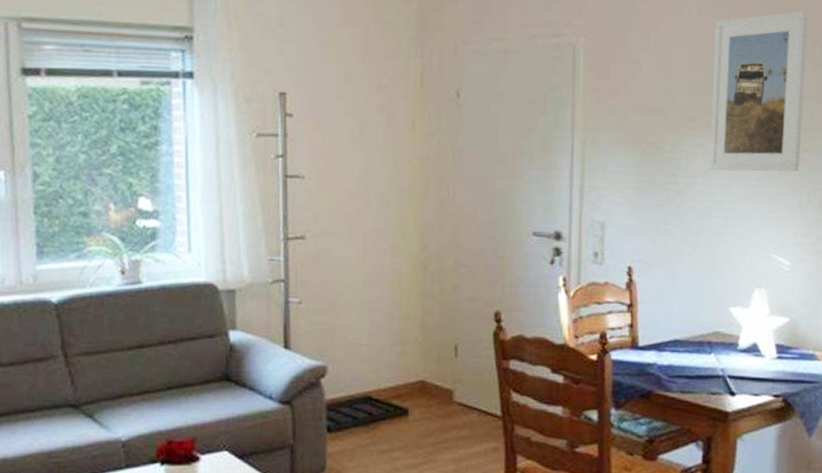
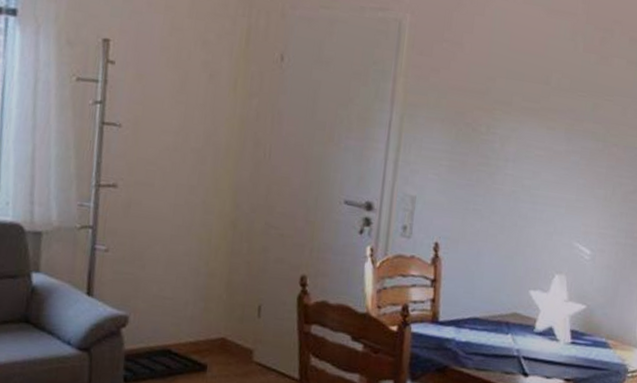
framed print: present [709,10,808,172] -> none [521,9,628,165]

